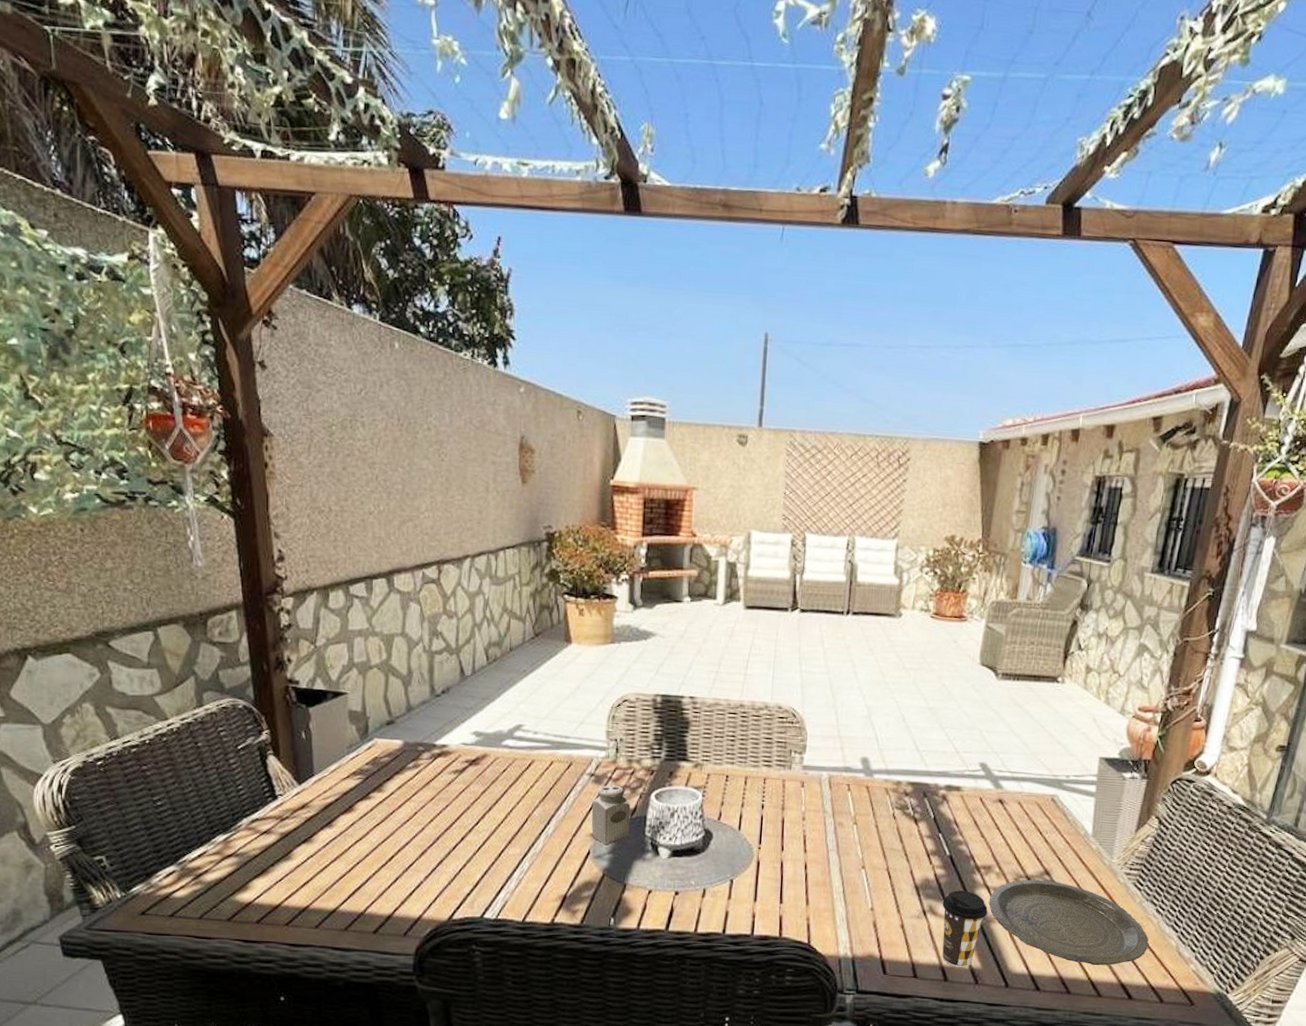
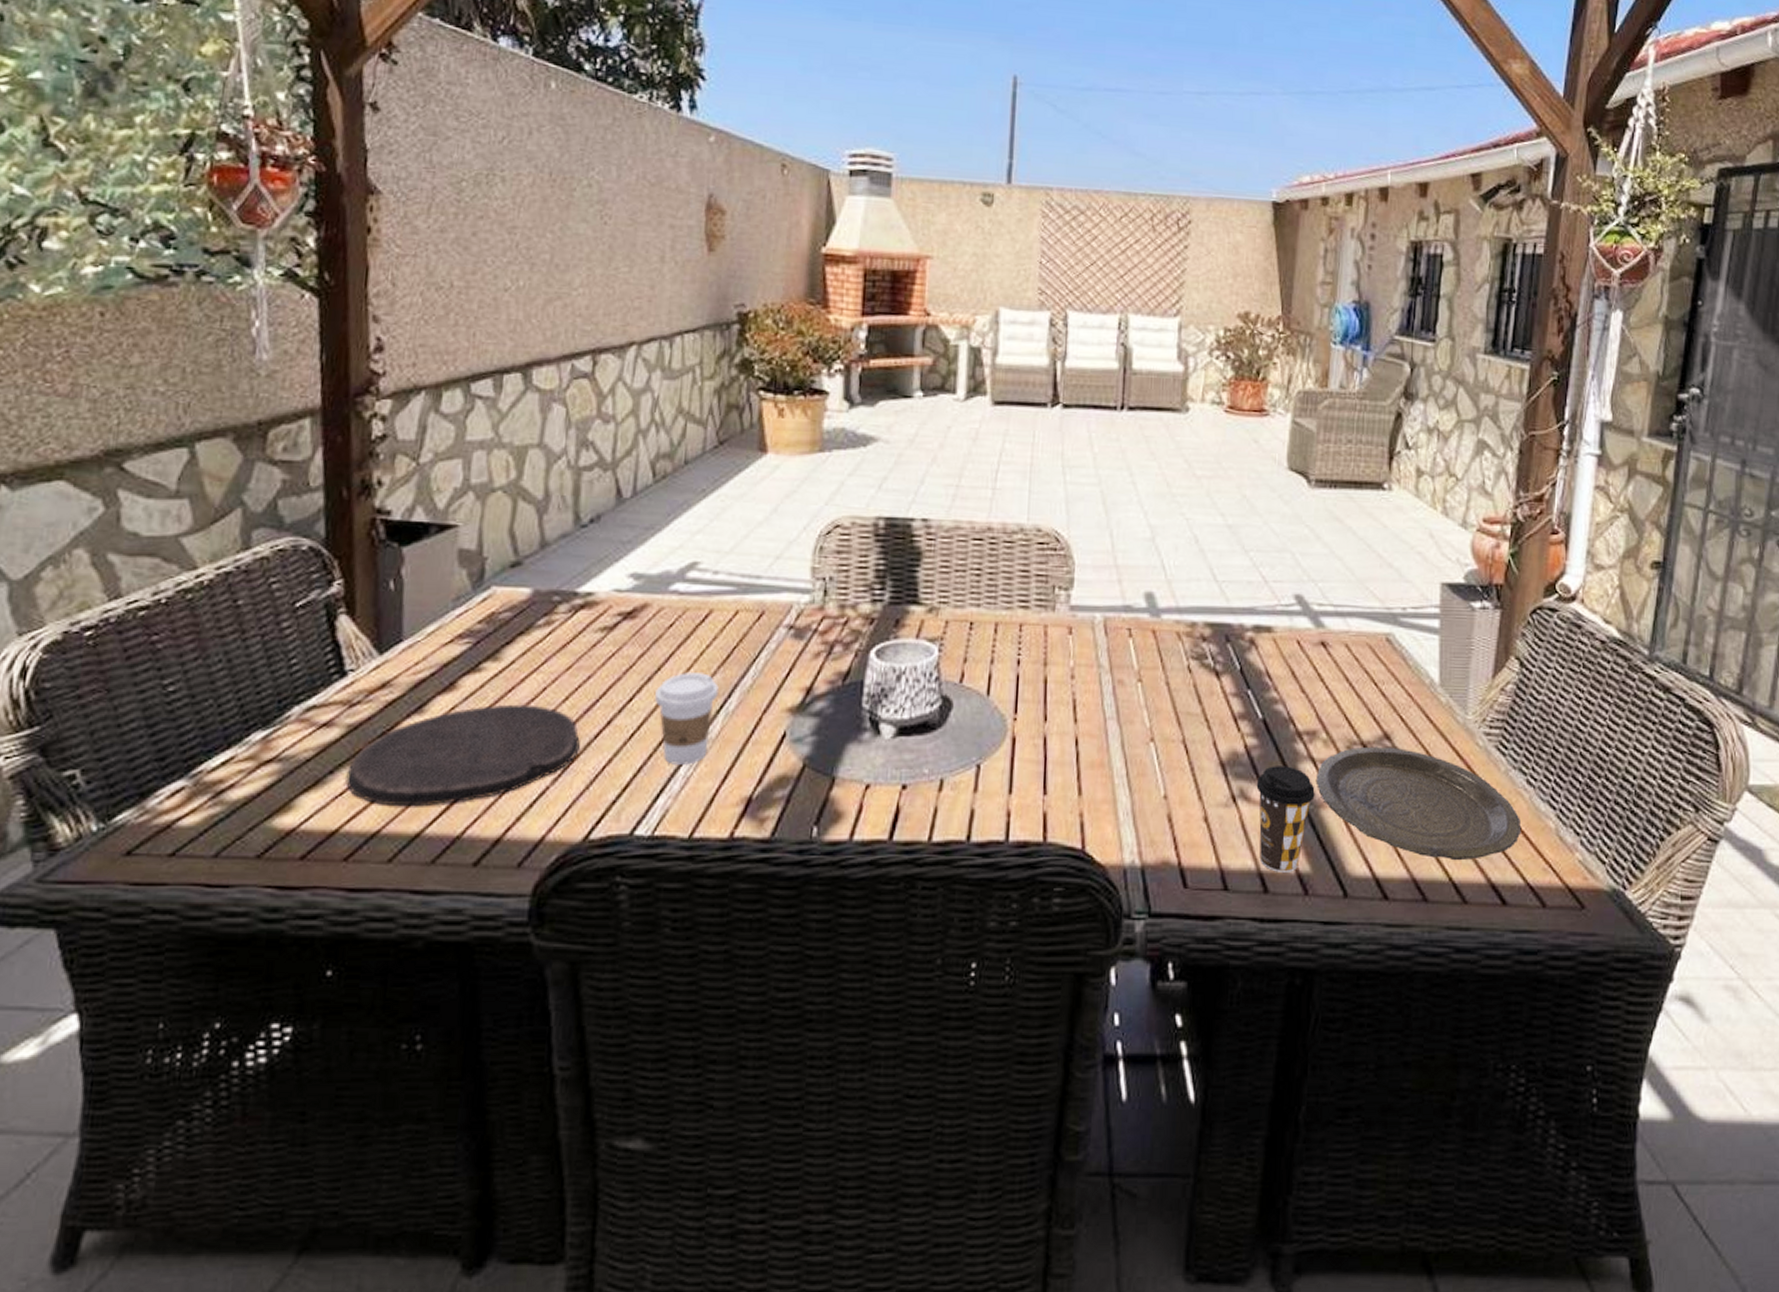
plate: none [283,823,443,891] -> present [346,704,580,807]
coffee cup: none [495,804,540,871] -> present [655,671,719,765]
salt shaker: present [591,784,631,846] -> none [788,640,843,724]

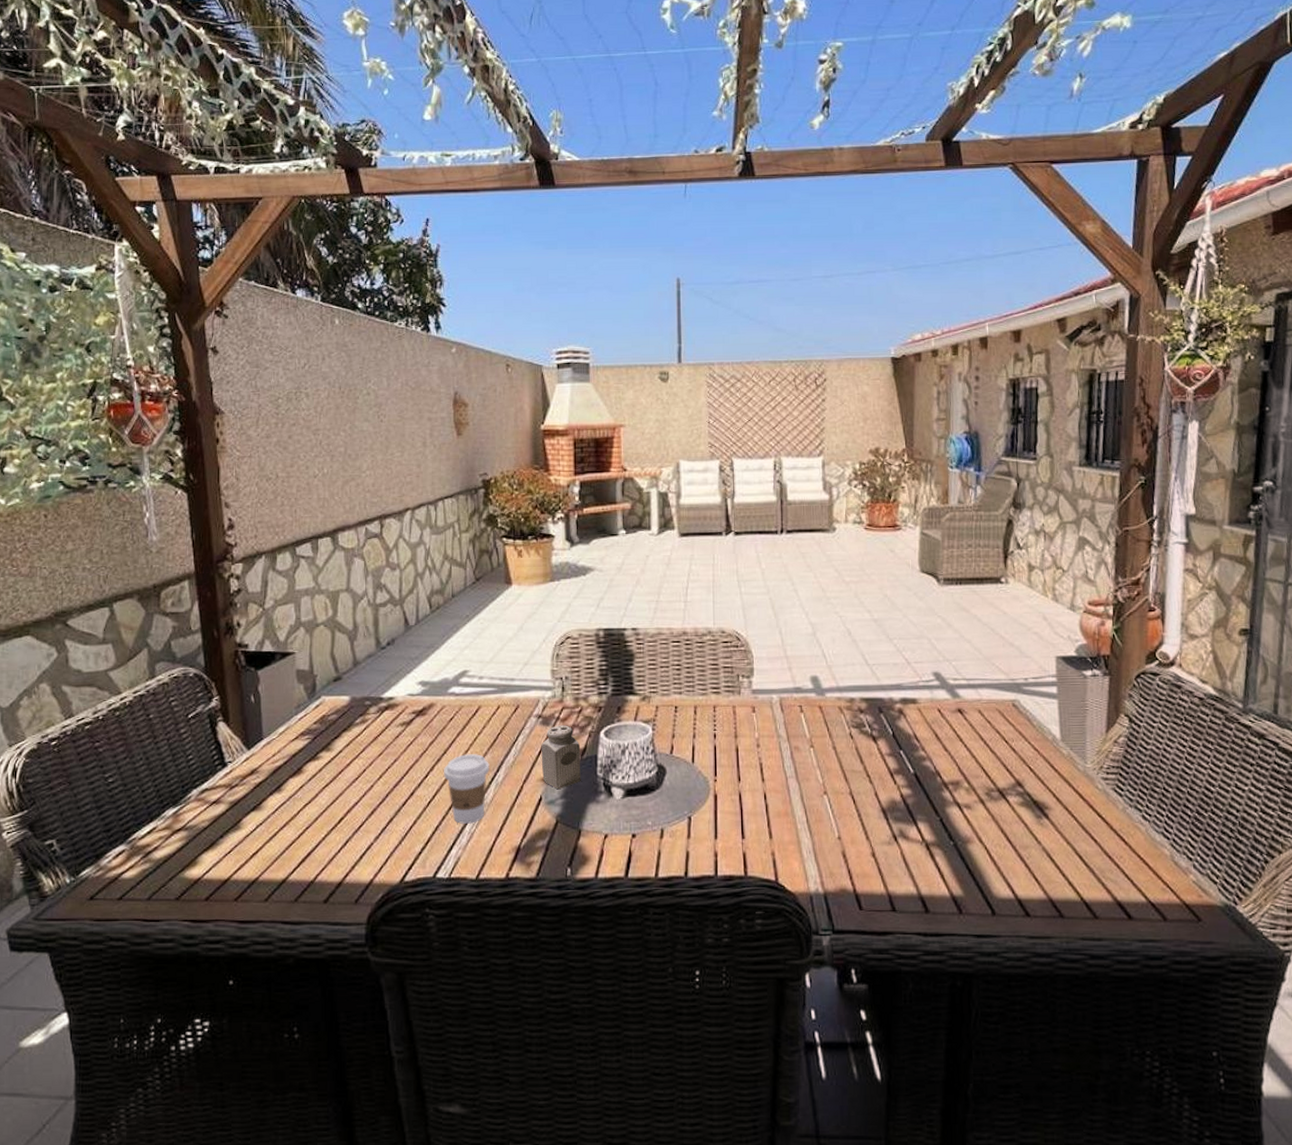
plate: present [346,704,580,807] -> none [232,782,392,861]
salt shaker: none [788,640,843,724] -> present [541,725,581,790]
coffee cup: present [1256,766,1315,872] -> none [913,810,962,896]
plate: present [1315,746,1522,861] -> none [961,792,1141,884]

